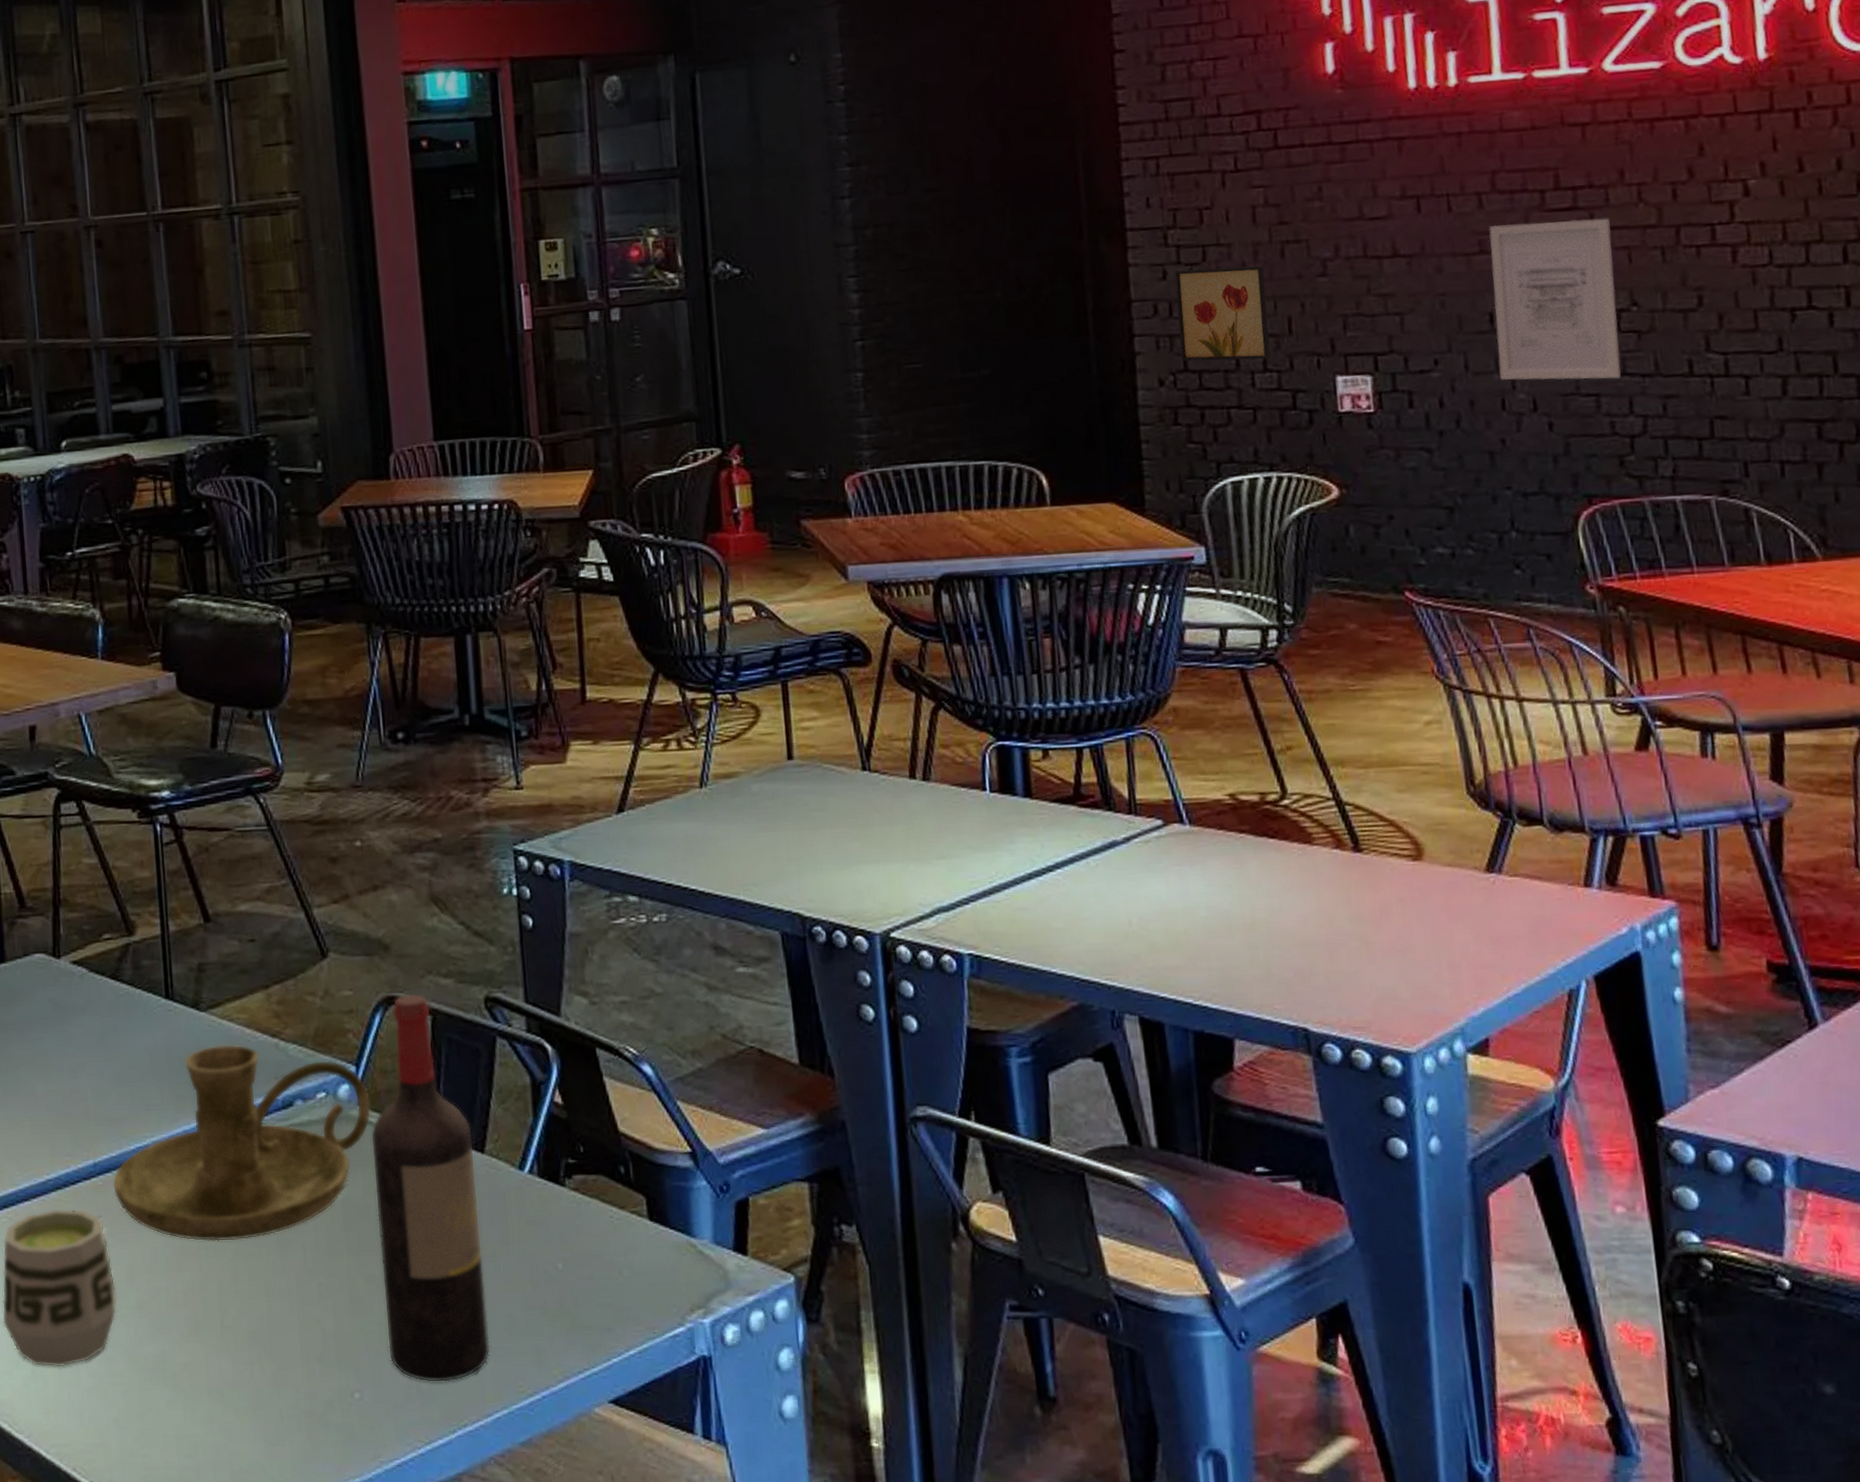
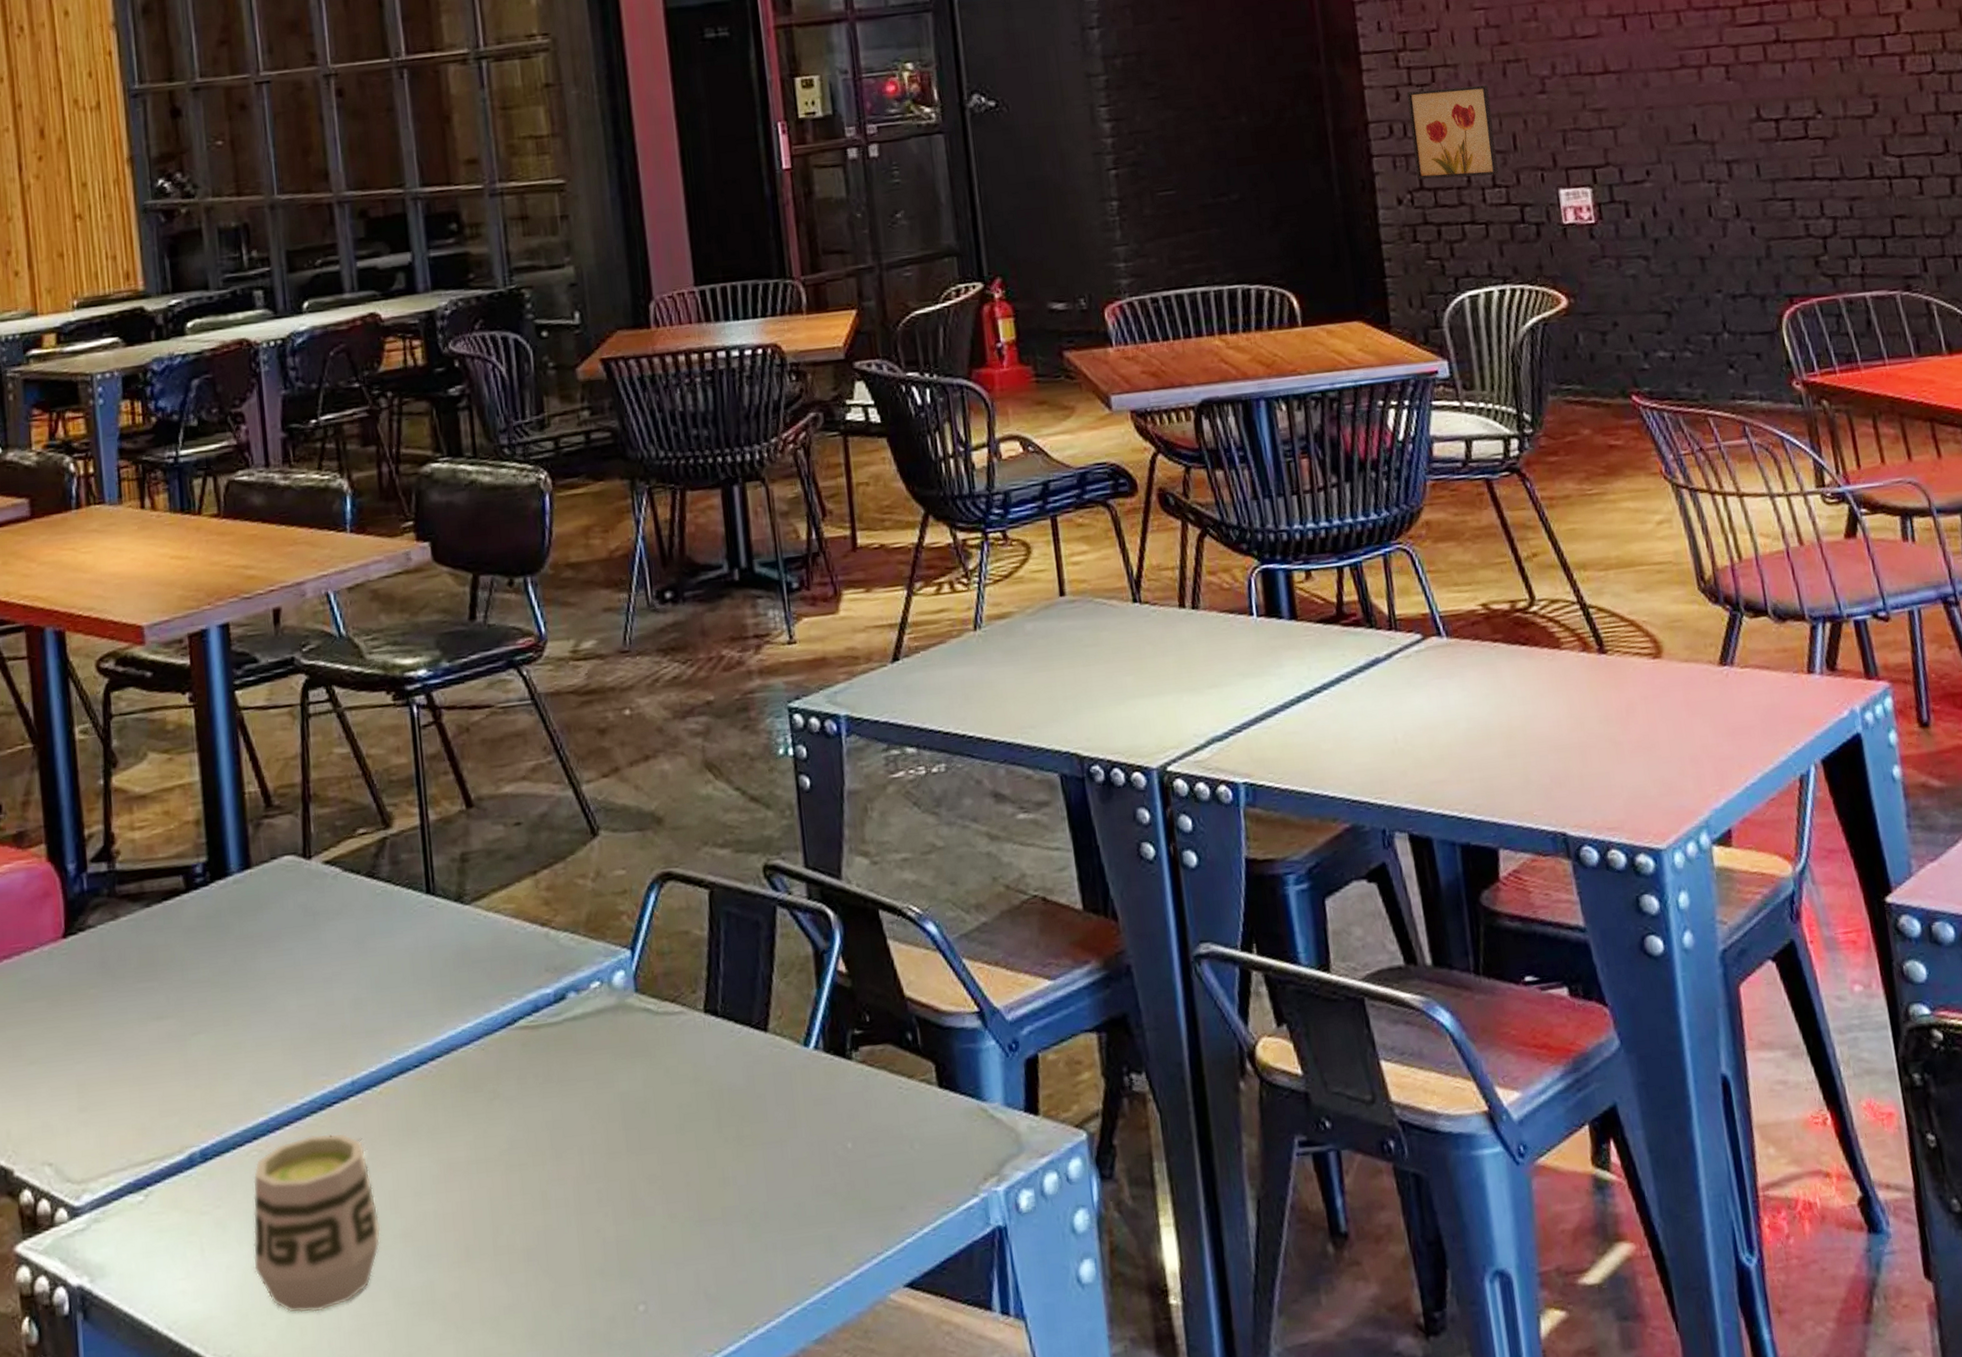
candle holder: present [112,1044,372,1242] -> none [372,937,649,1156]
wine bottle: present [370,993,490,1382] -> none [648,867,780,1285]
wall art: present [1489,218,1621,381] -> none [1688,31,1812,189]

